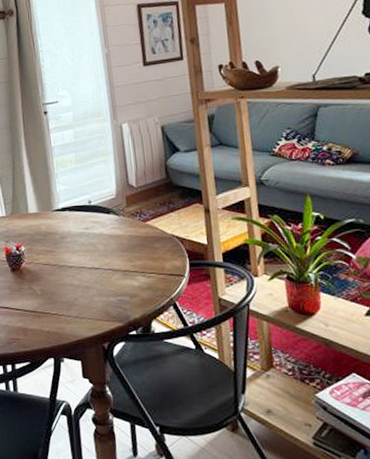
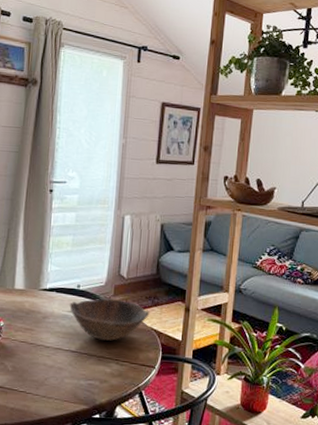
bowl: none [84,210,168,254] -> present [69,298,150,341]

